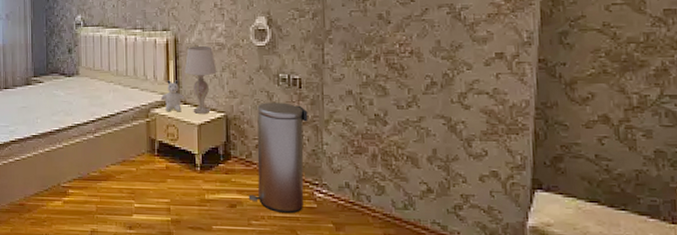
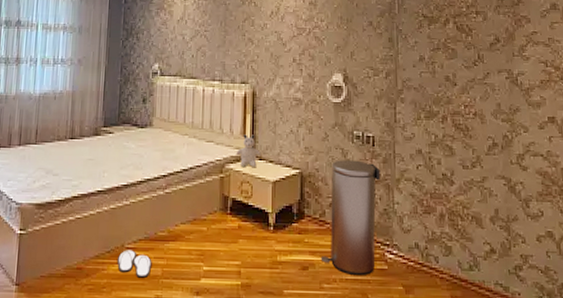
slippers: none [55,188,87,213] -> present [117,250,152,278]
table lamp: present [184,45,217,115] -> none [261,100,294,171]

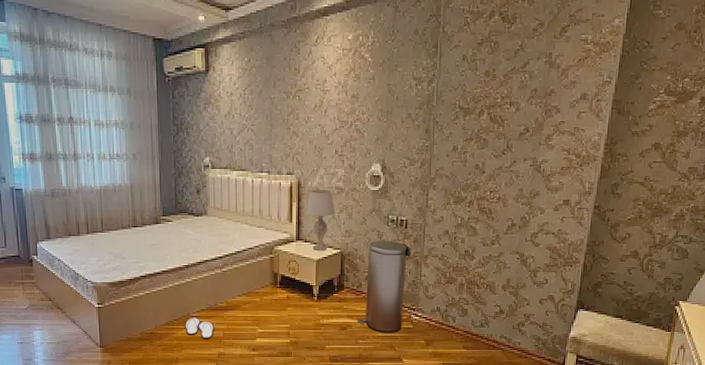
stuffed animal: present [236,134,261,168] -> none [283,220,306,249]
table lamp: none [261,100,294,171] -> present [306,189,335,251]

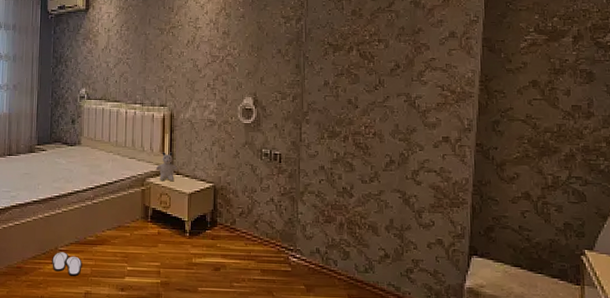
stuffed animal: none [283,220,306,249] -> present [155,152,178,182]
table lamp: present [306,189,335,251] -> none [178,121,208,185]
pedal bin: present [357,241,411,334] -> none [231,175,286,277]

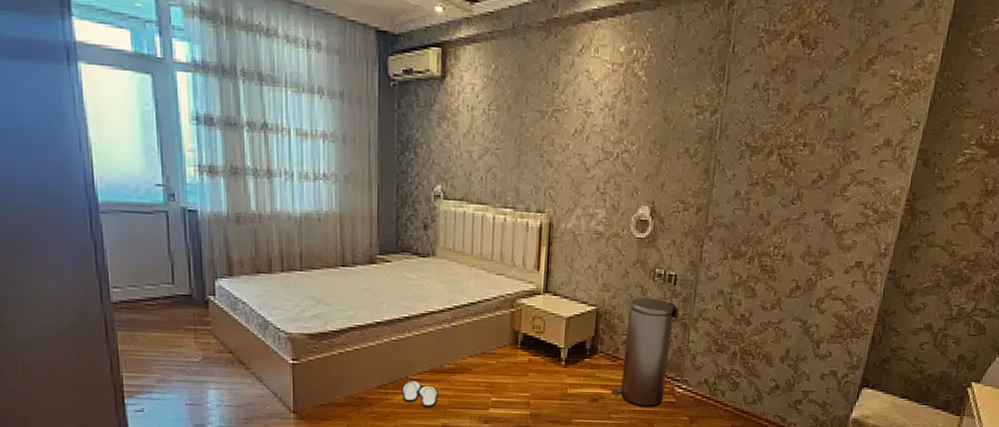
stuffed animal: present [155,152,178,182] -> none [528,268,555,304]
pedal bin: none [231,175,286,277] -> present [611,298,679,408]

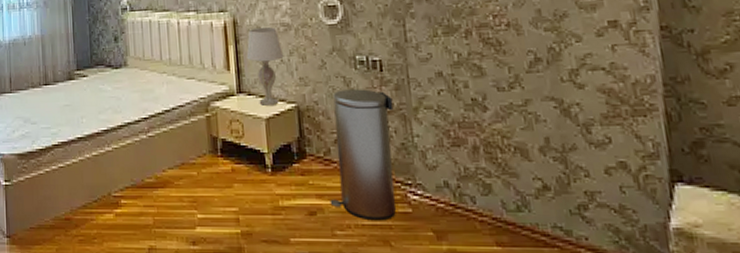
slippers: present [402,381,439,407] -> none [106,198,142,227]
table lamp: none [557,232,593,308] -> present [246,27,284,107]

